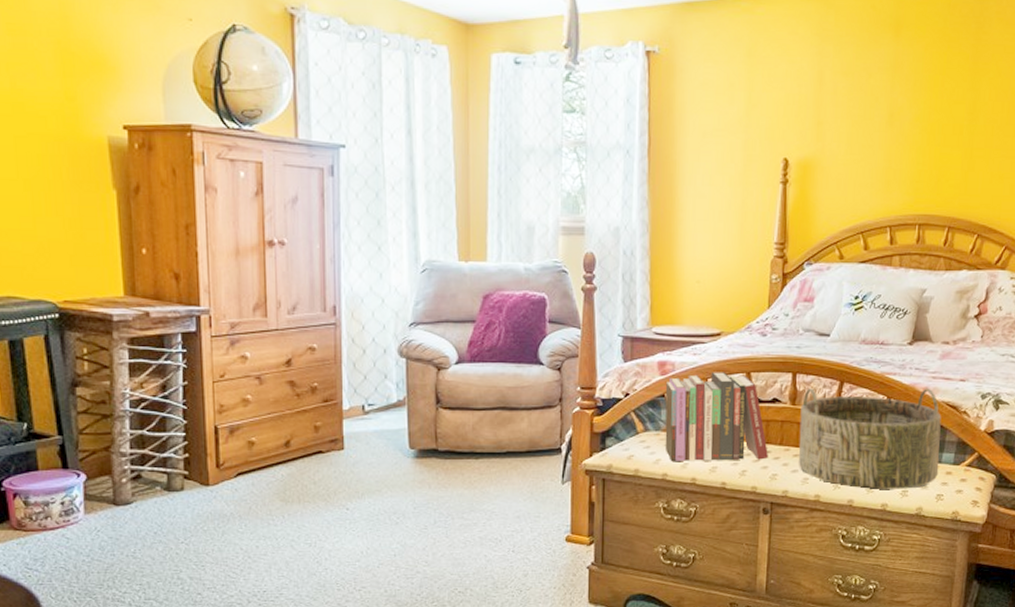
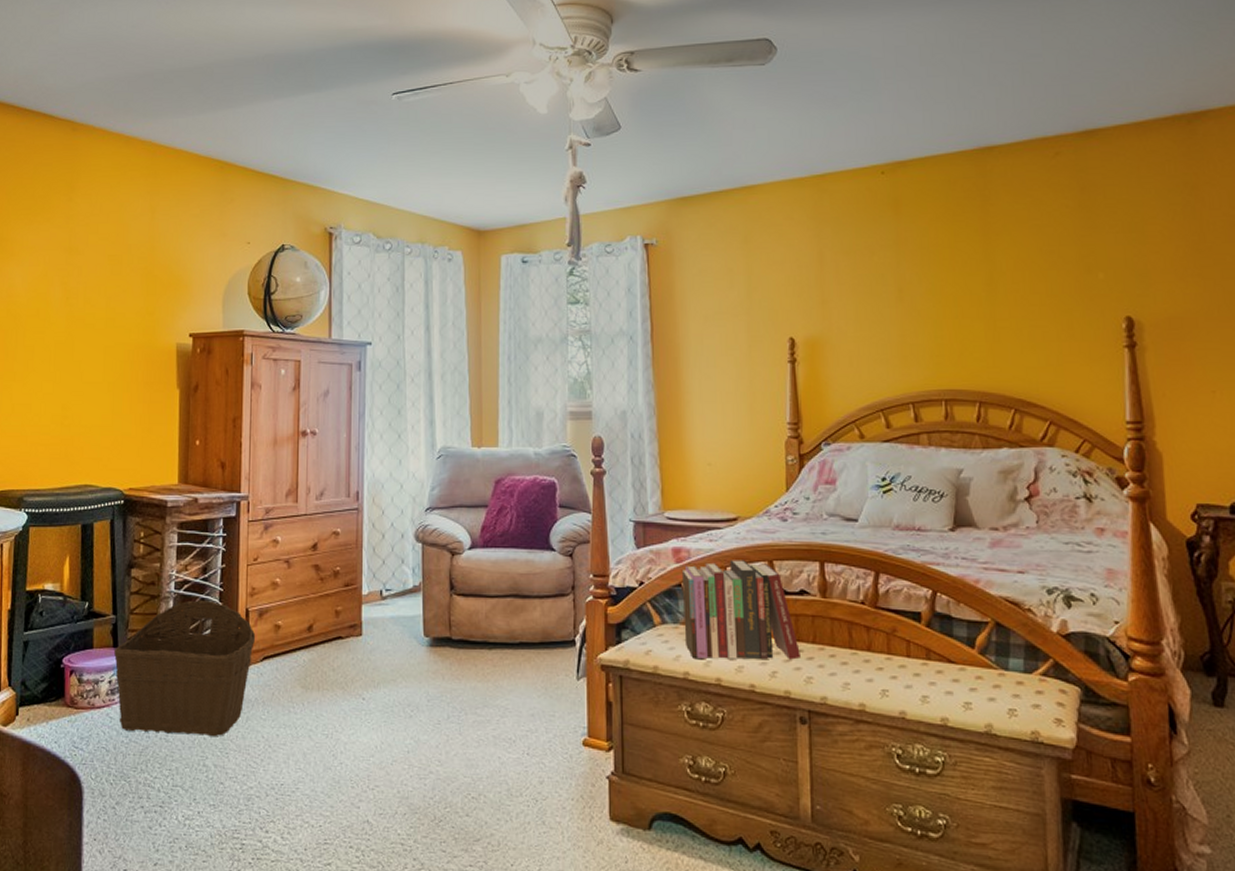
wicker basket: none [64,419,228,551] -> present [114,600,256,736]
basket: present [799,388,942,490] -> none [832,579,1007,702]

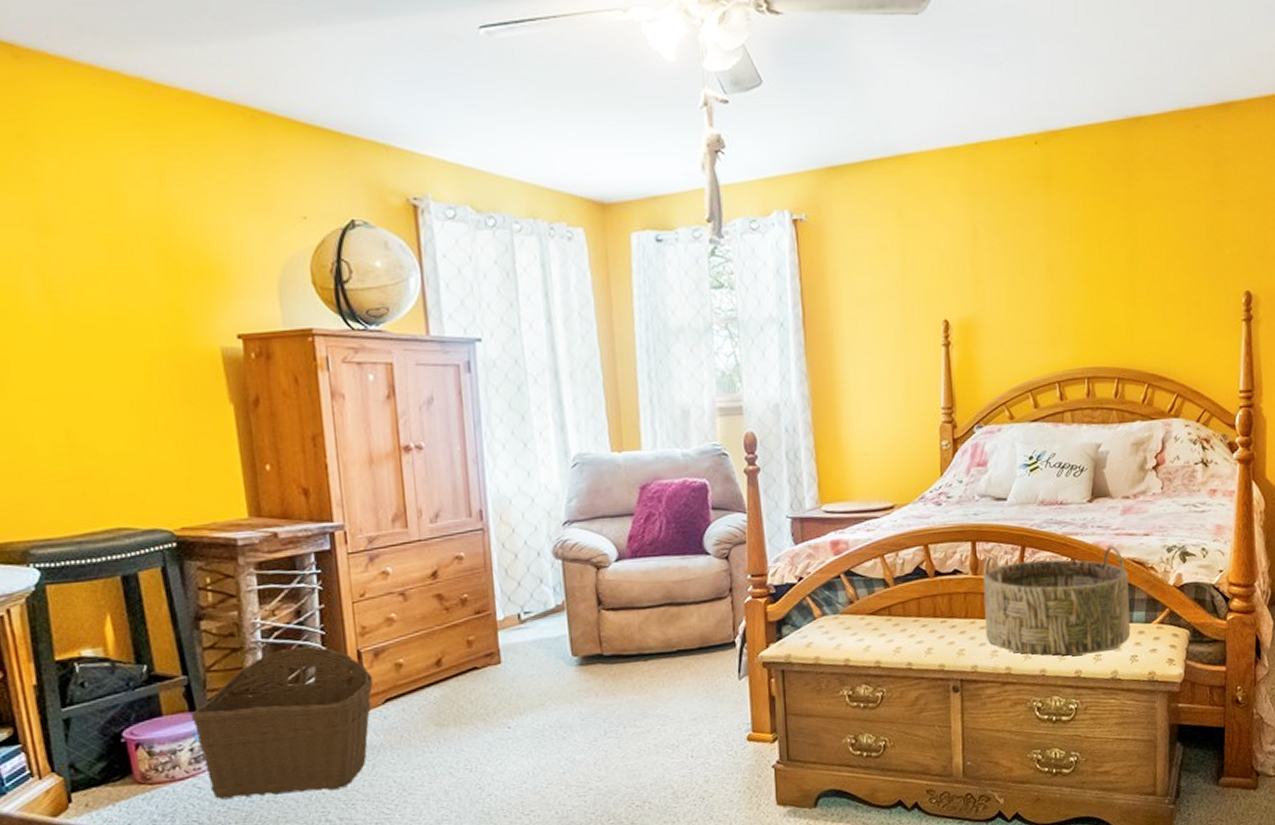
books: present [681,560,800,660] -> none [840,546,954,646]
basket: none [832,579,1007,702] -> present [983,545,1131,657]

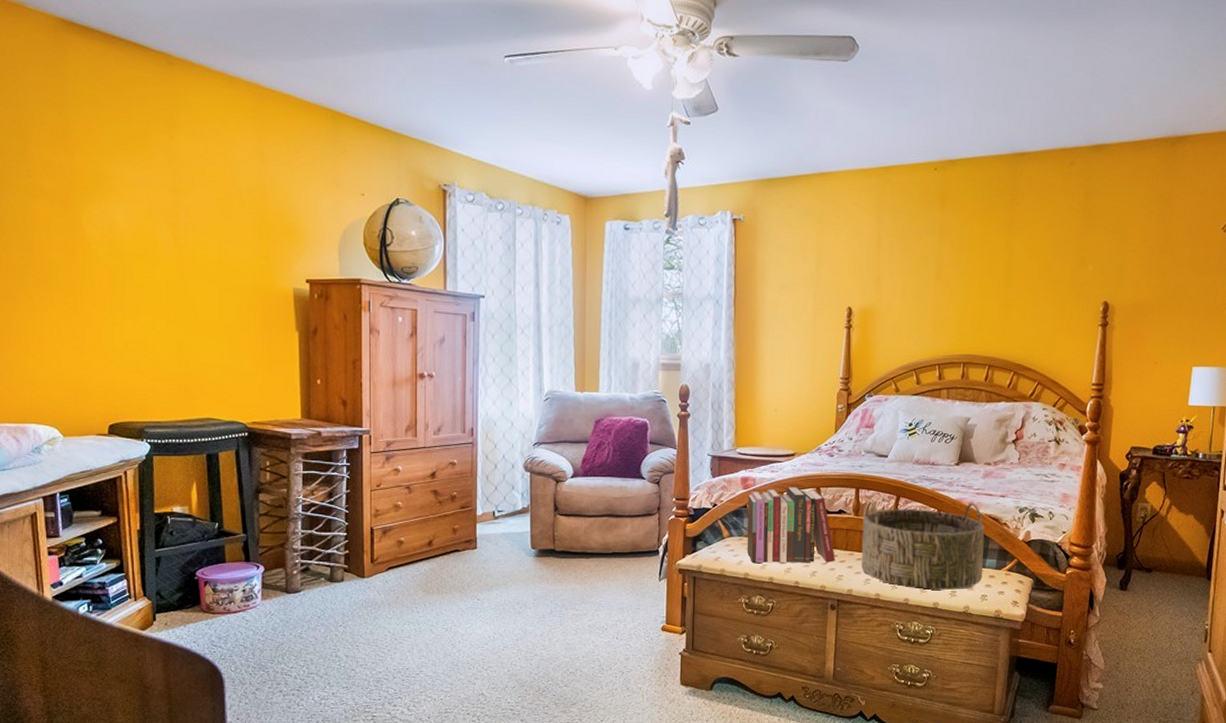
wicker basket: present [192,646,374,799] -> none [247,521,381,632]
books: none [840,546,954,646] -> present [746,487,835,564]

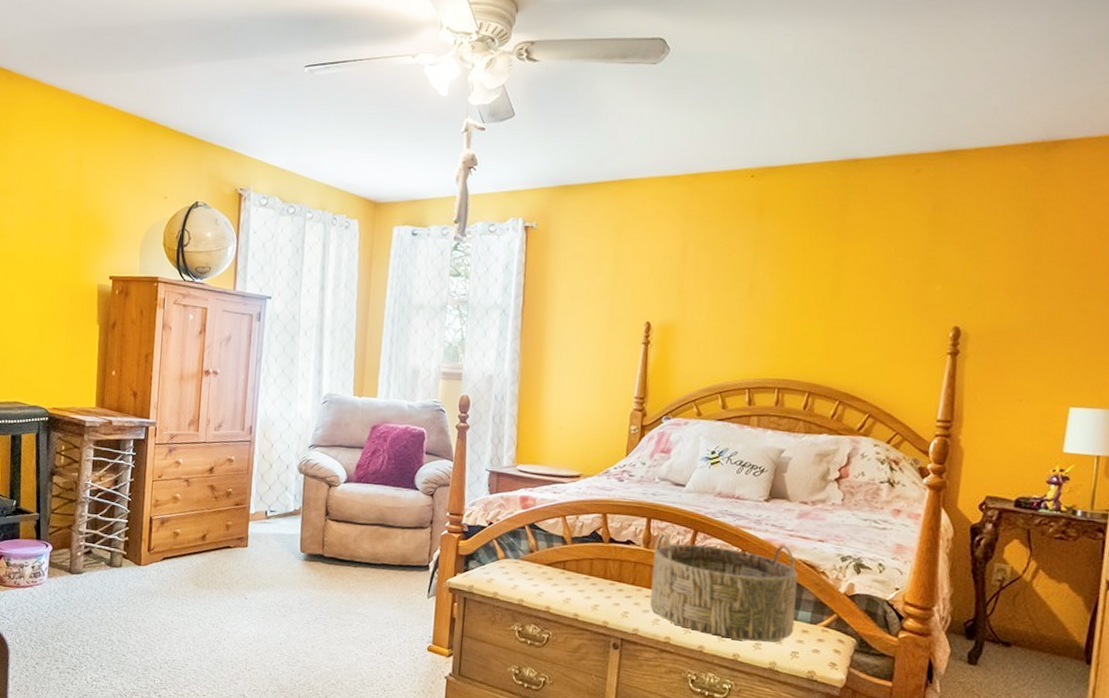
books: present [746,487,835,564] -> none [522,510,621,597]

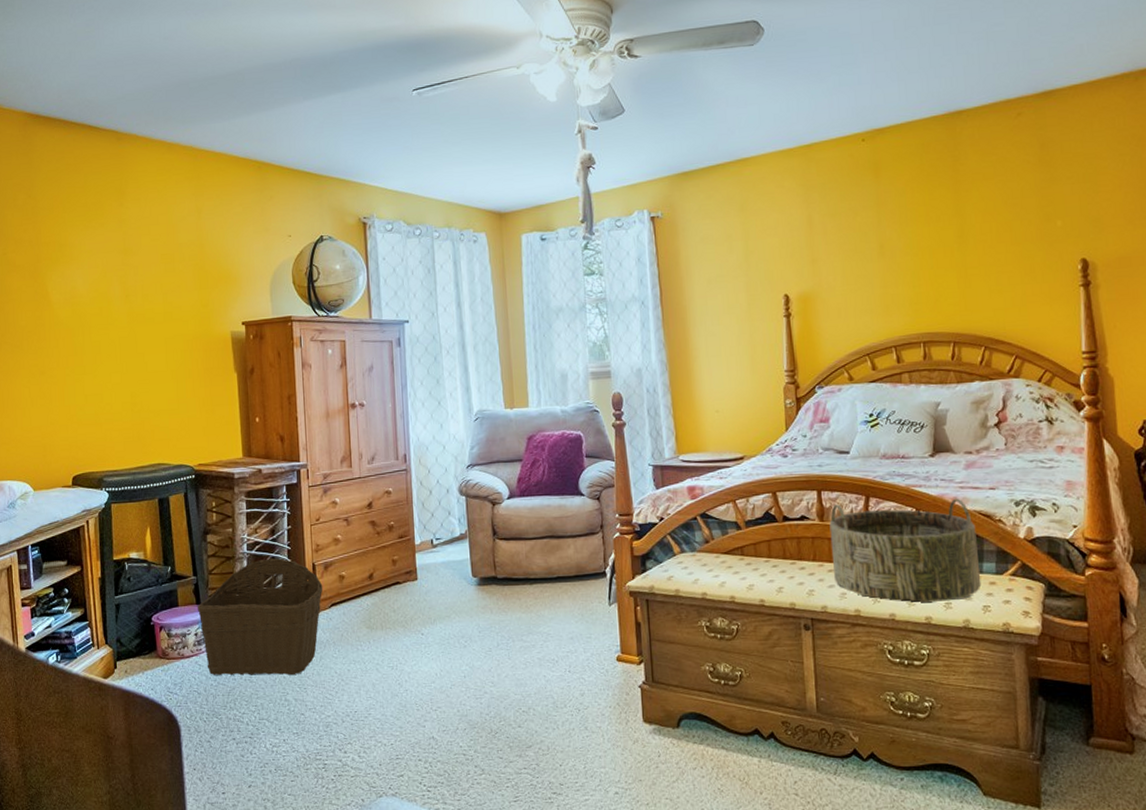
wicker basket: none [37,506,158,618] -> present [198,558,323,675]

